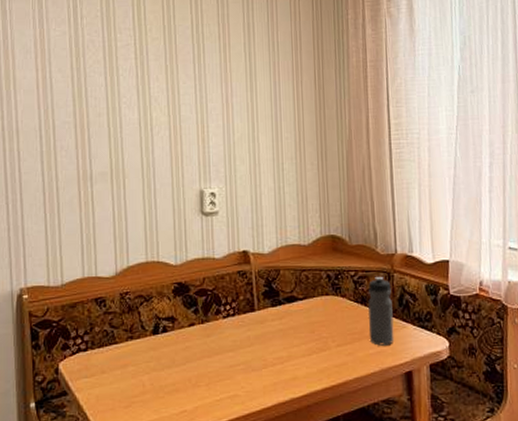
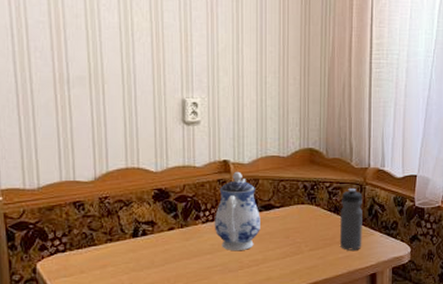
teapot: none [235,262,284,347] -> present [214,171,260,250]

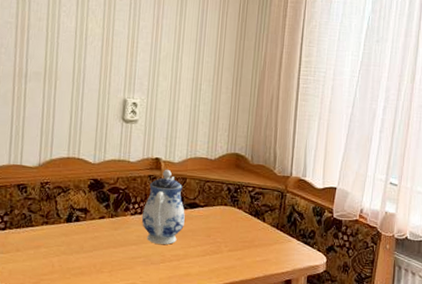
water bottle: present [339,187,363,251] -> none [257,194,283,255]

